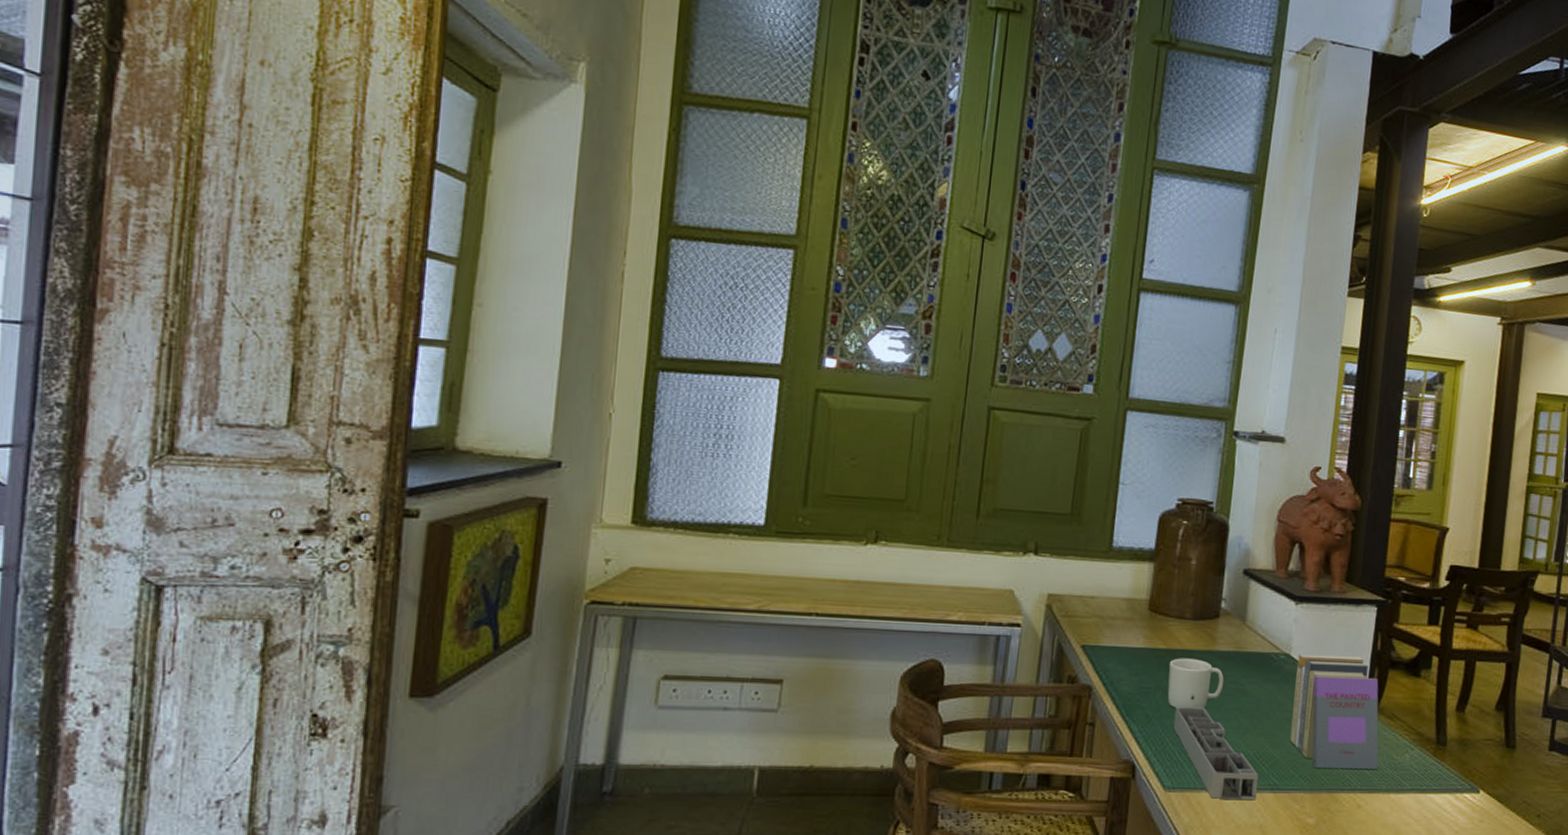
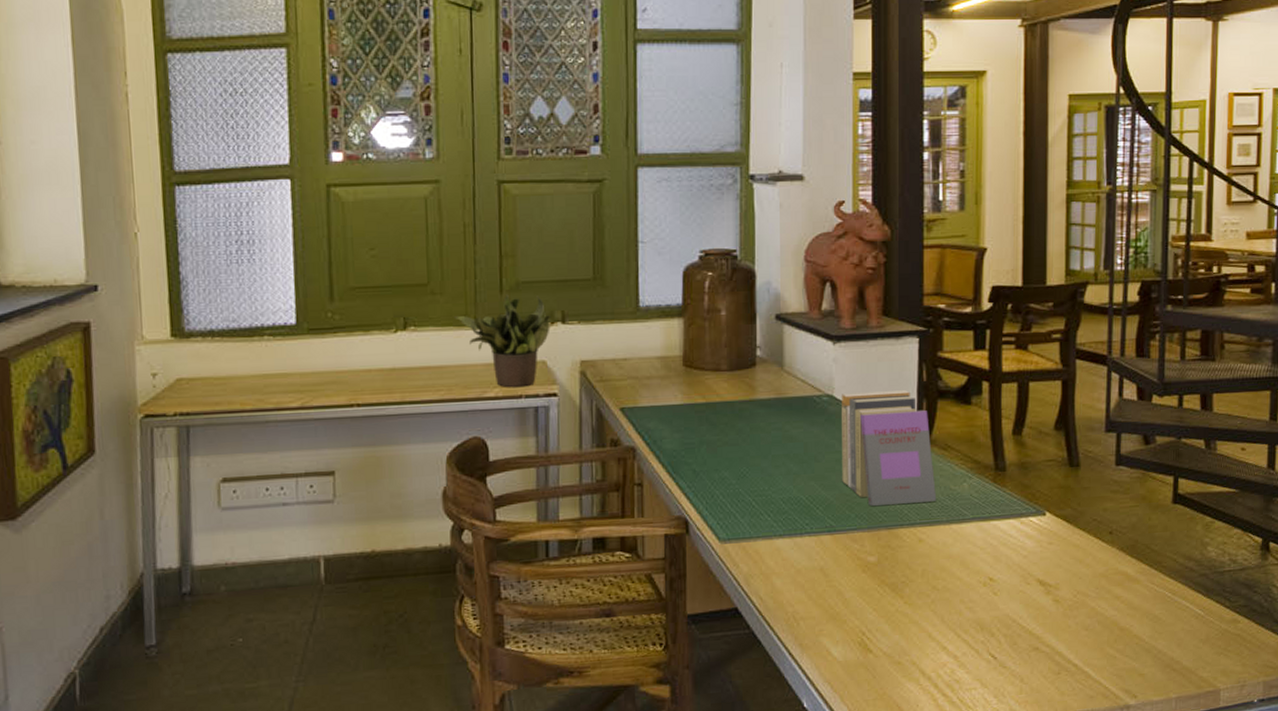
potted plant: none [928,519,1025,614] -> present [455,294,552,388]
mug: present [1167,658,1225,709] -> none [710,409,768,461]
architectural model: present [1173,706,1258,801] -> none [721,456,814,546]

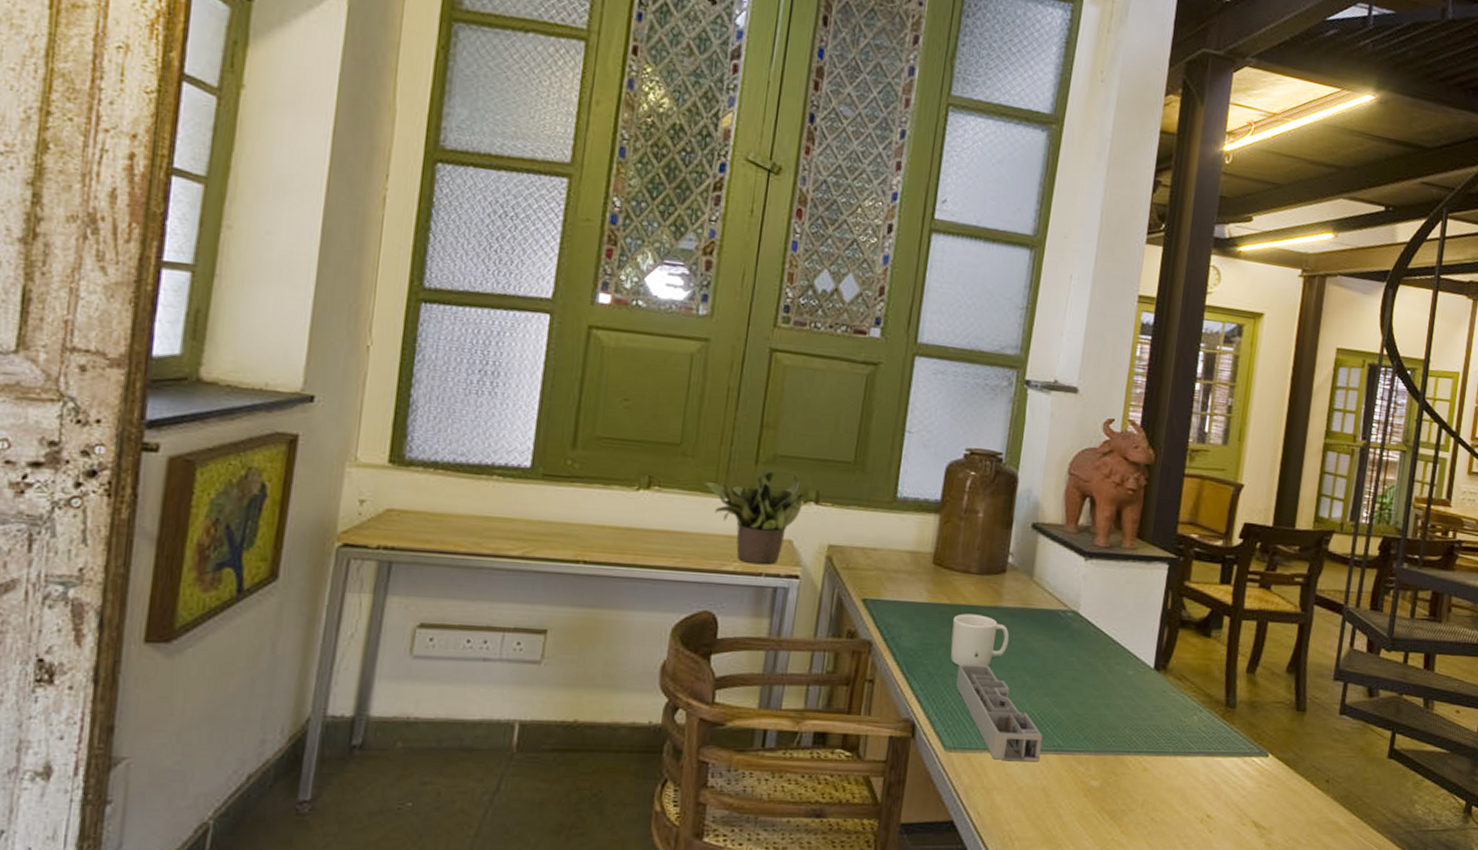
mug: none [710,409,768,461] -> present [950,613,1010,667]
architectural model: none [721,456,814,546] -> present [956,664,1042,762]
books: present [842,390,937,506] -> none [1076,612,1169,731]

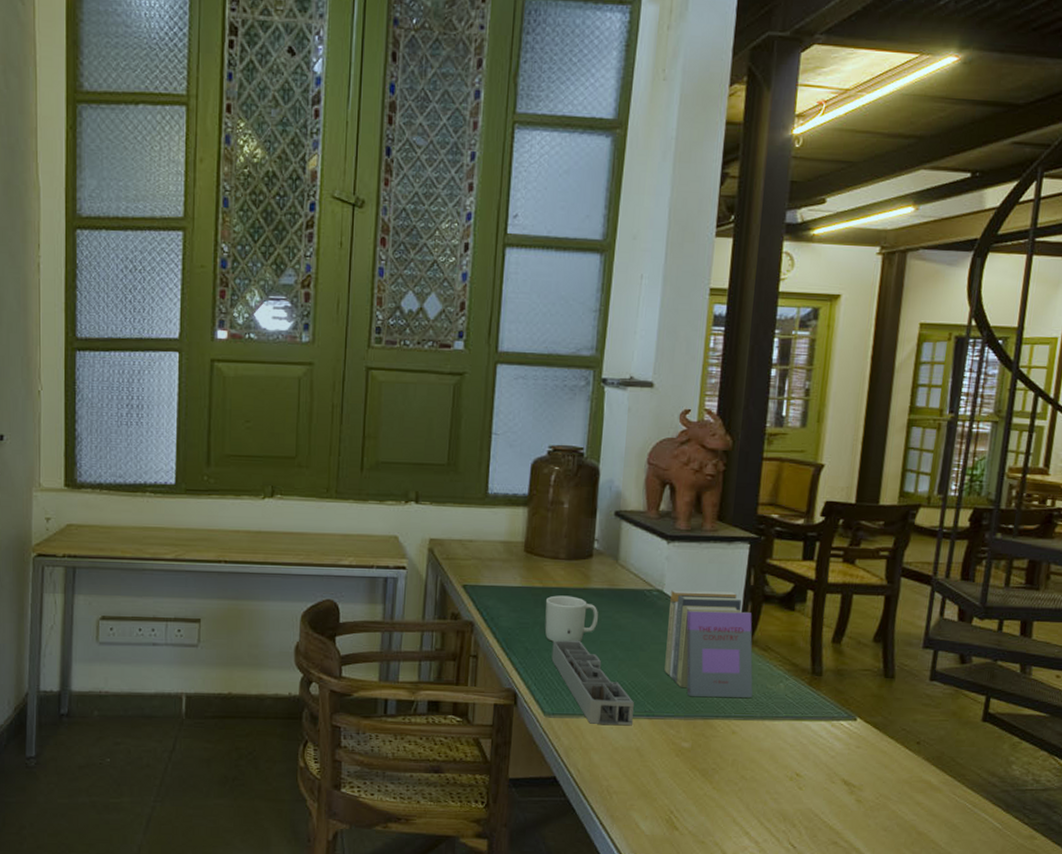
potted plant: present [704,466,805,565] -> none [318,472,406,559]
books: none [1076,612,1169,731] -> present [664,590,753,698]

